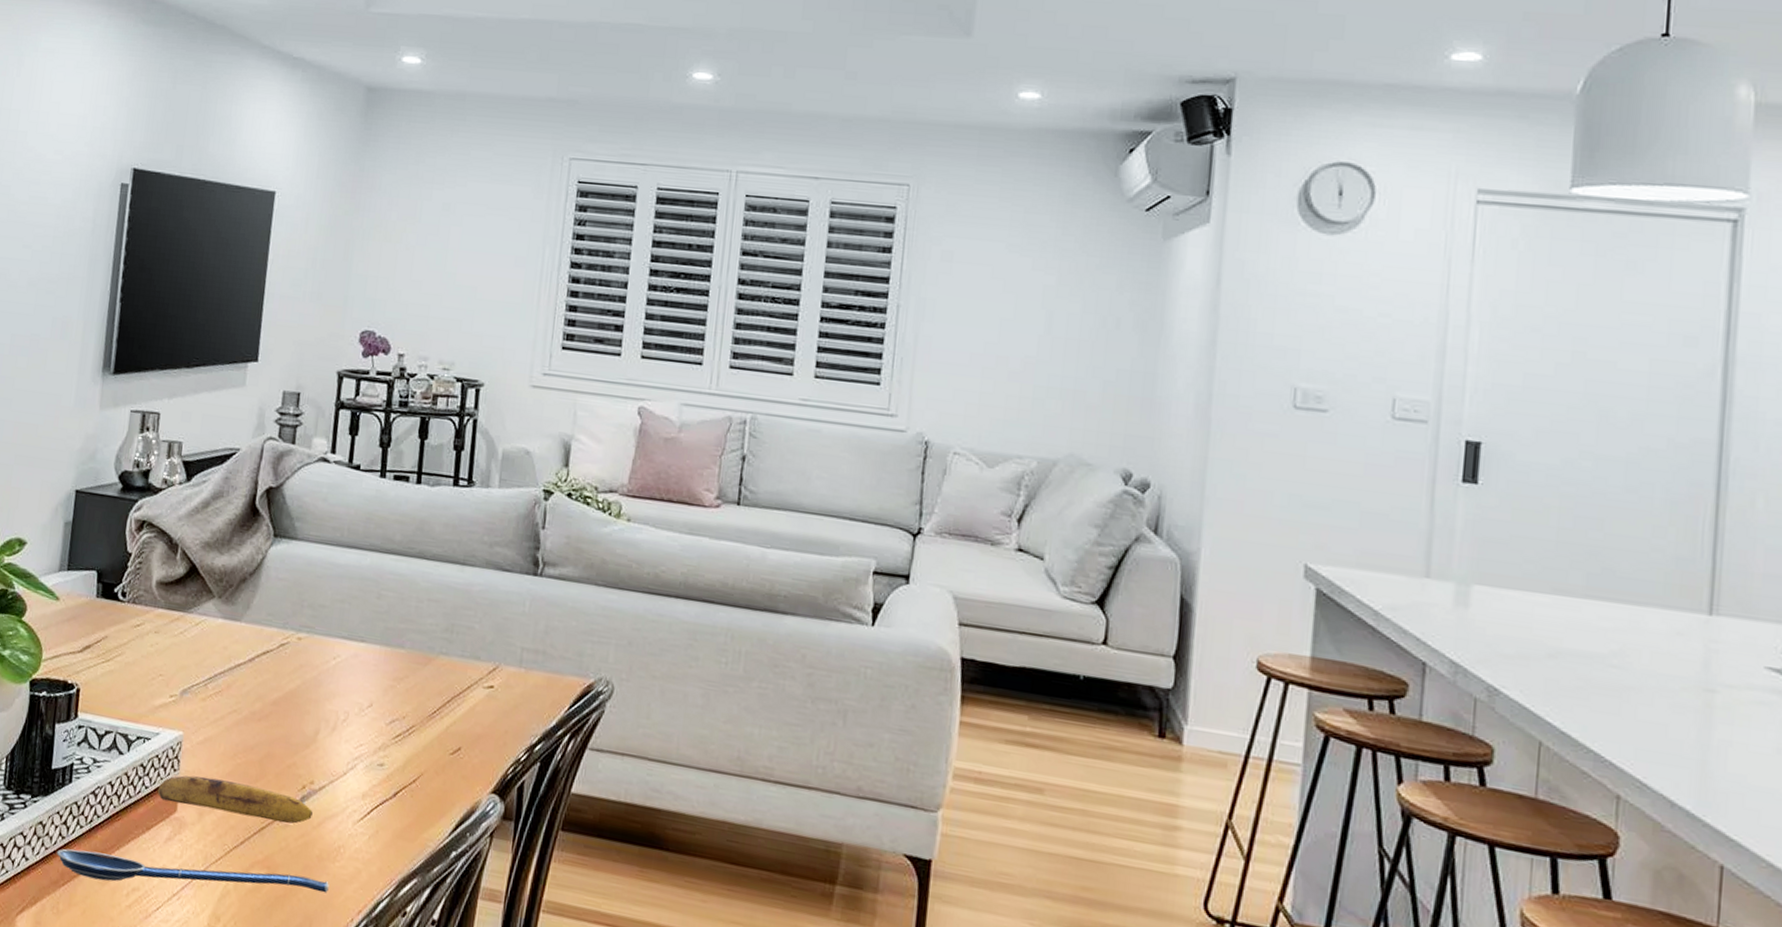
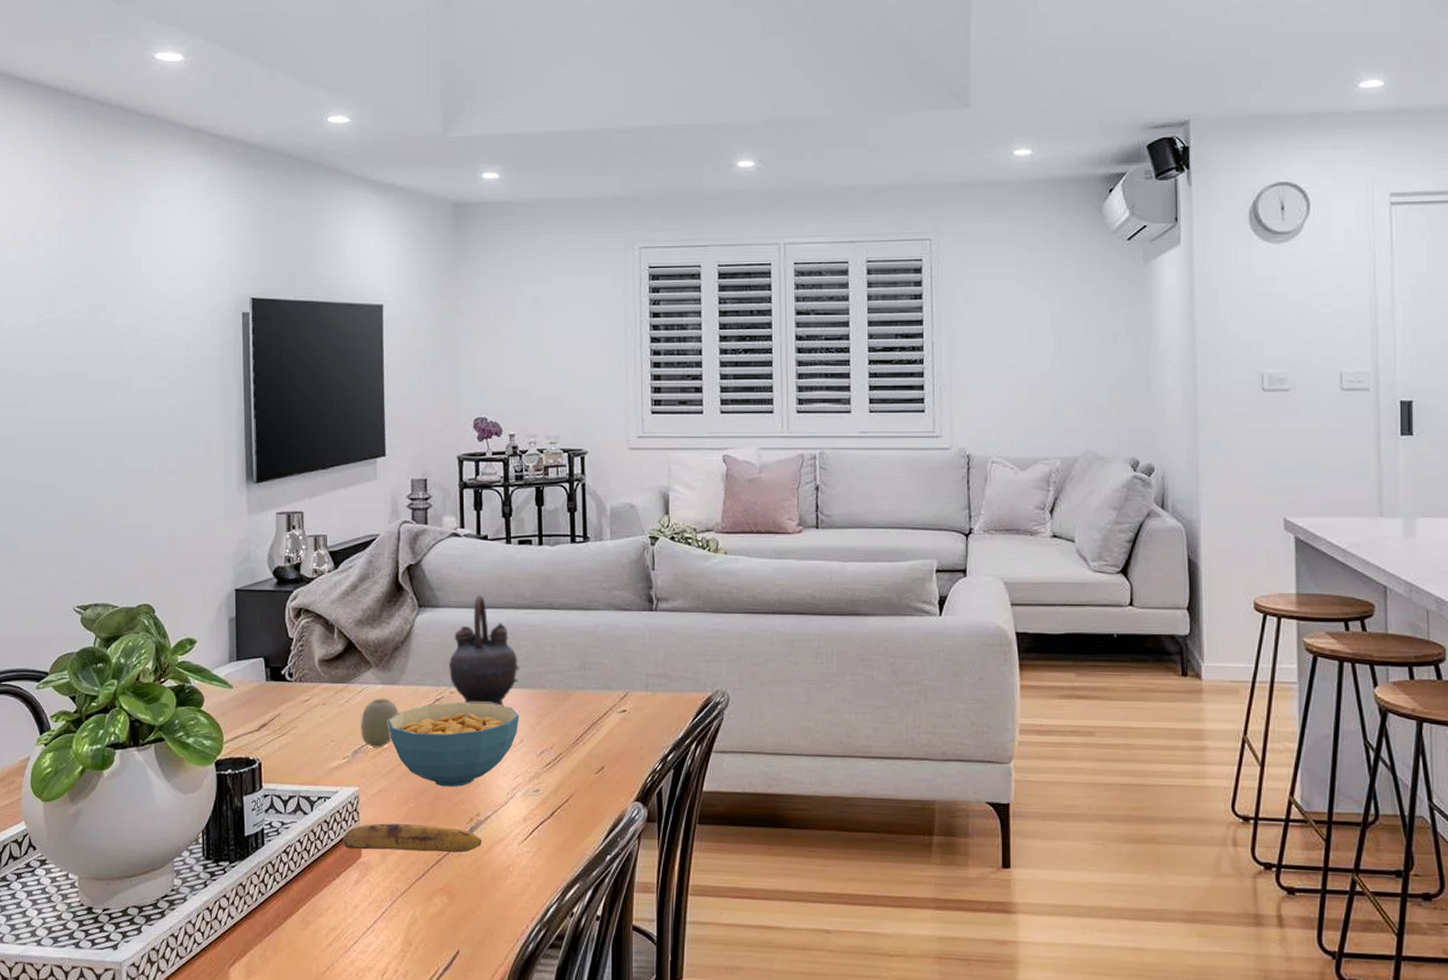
spoon: present [57,848,329,893] -> none [259,895,504,926]
fruit: none [193,633,238,691] -> present [361,698,399,748]
cereal bowl: none [224,649,372,748] -> present [388,702,519,787]
teapot: none [299,531,379,663] -> present [449,594,519,707]

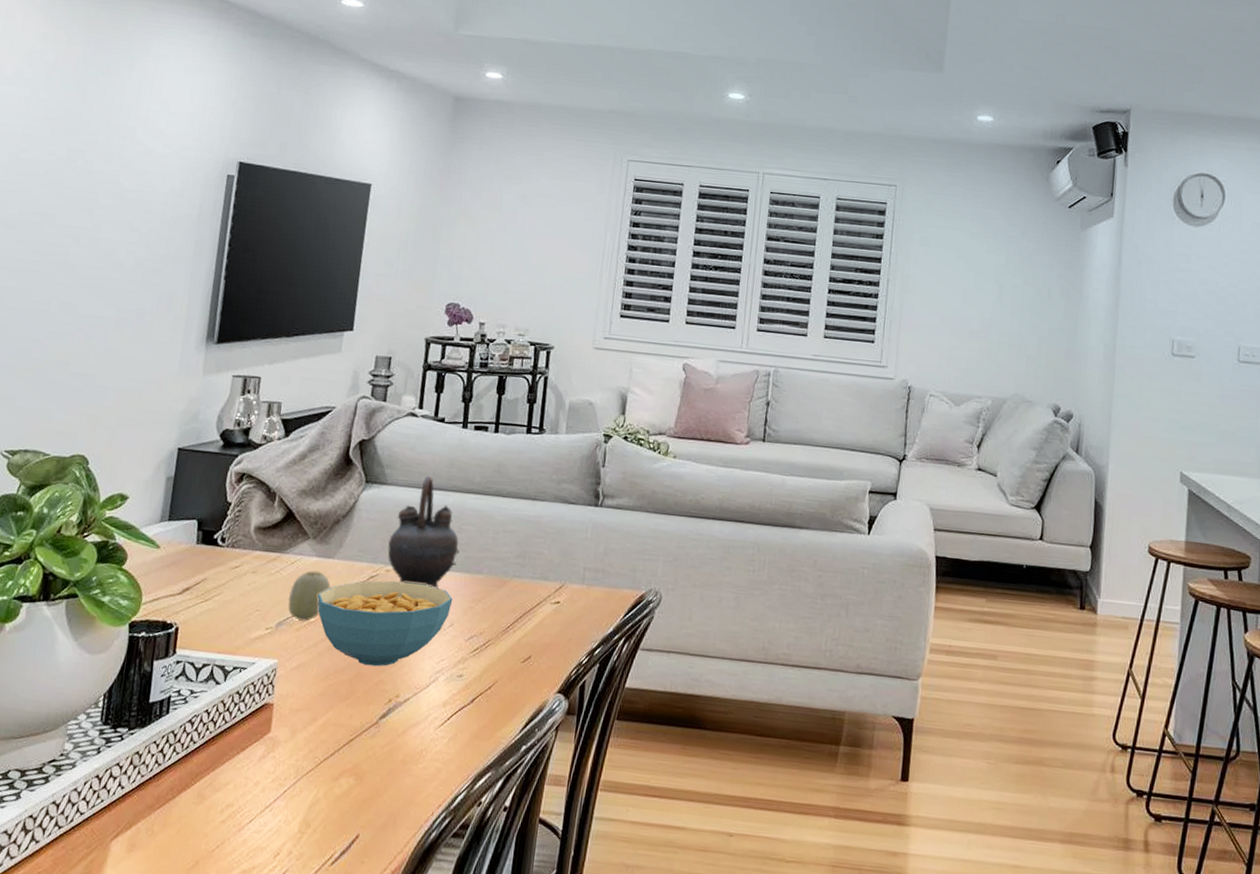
banana: present [342,823,482,853] -> none [252,698,398,734]

